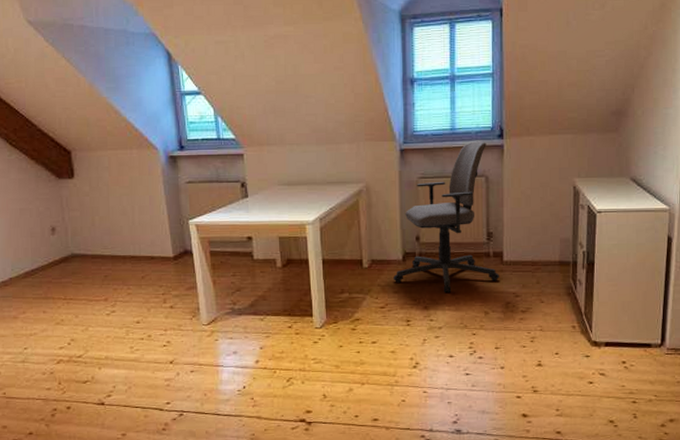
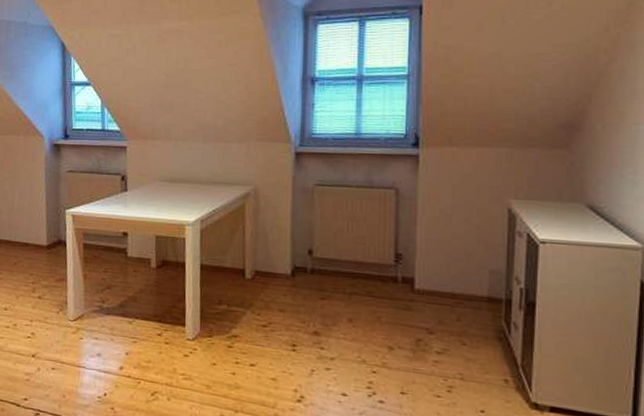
office chair: present [393,140,499,292] -> none [279,147,409,318]

